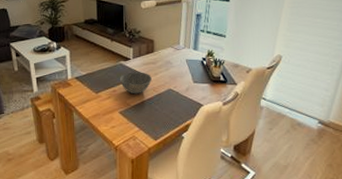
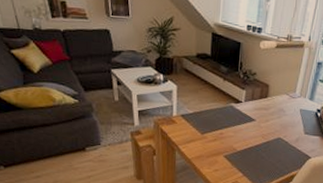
bowl: present [120,72,152,95] -> none [228,115,262,140]

